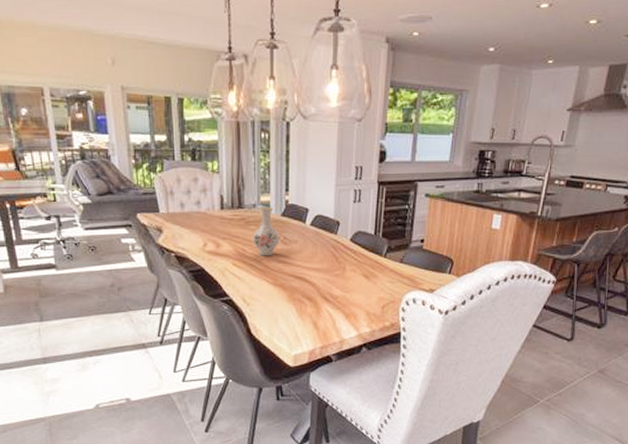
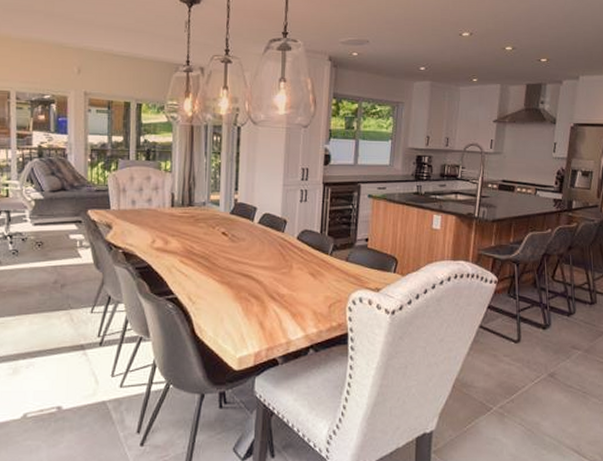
vase: present [252,206,280,256] -> none [201,204,228,254]

